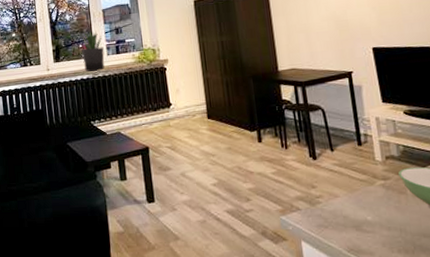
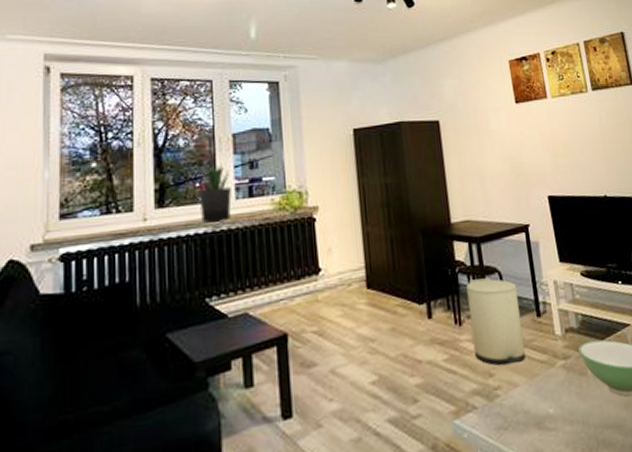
pedal bin: none [292,113,346,181] -> present [466,278,525,366]

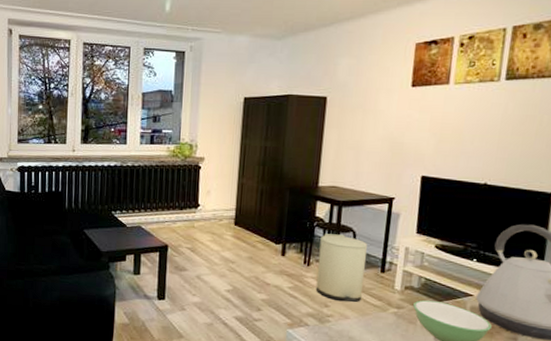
planter: present [197,161,232,223] -> none [112,113,138,159]

